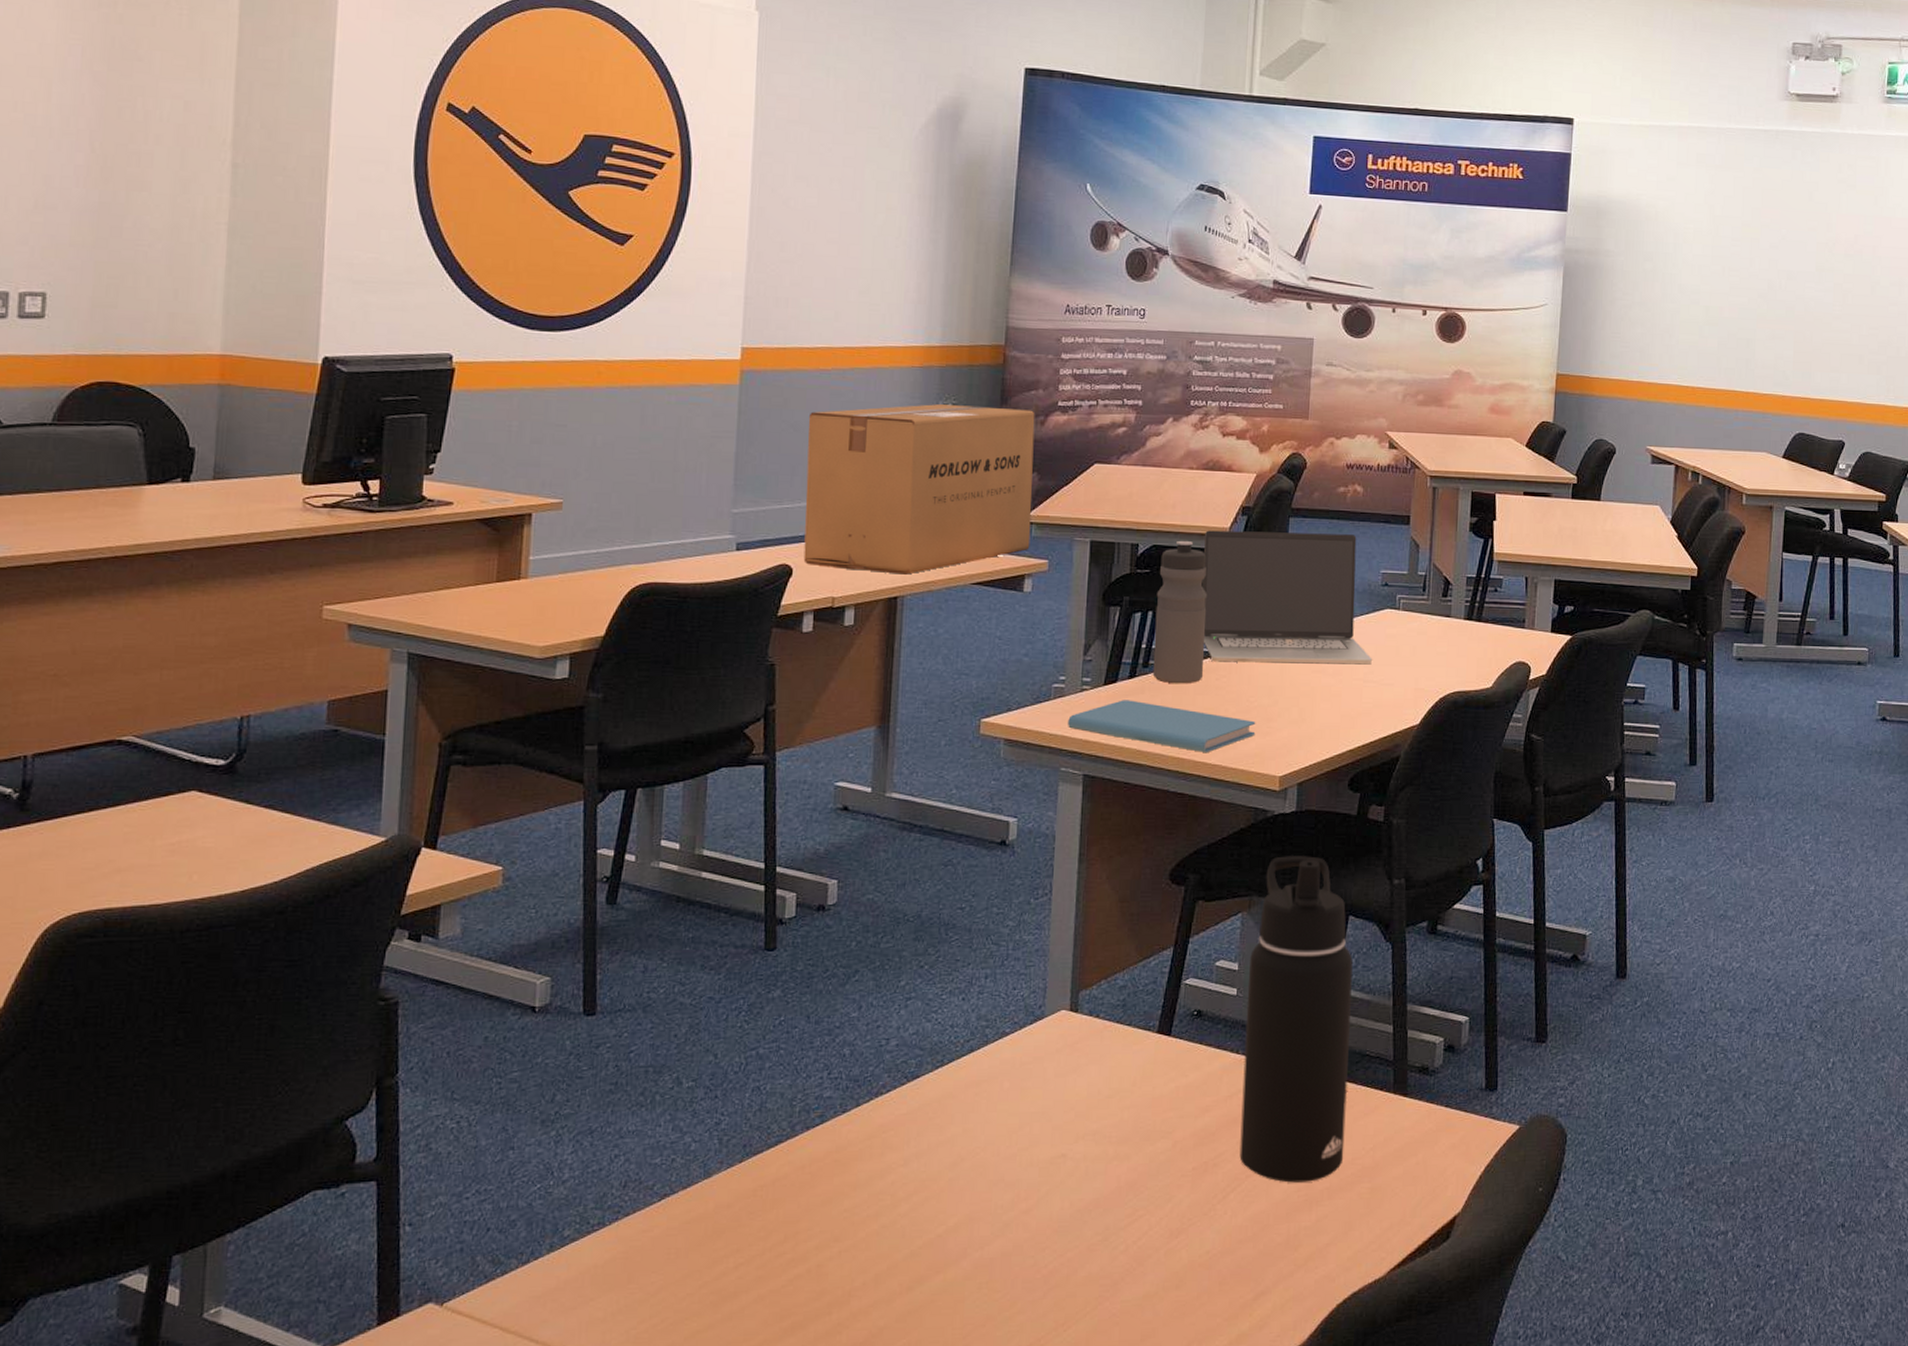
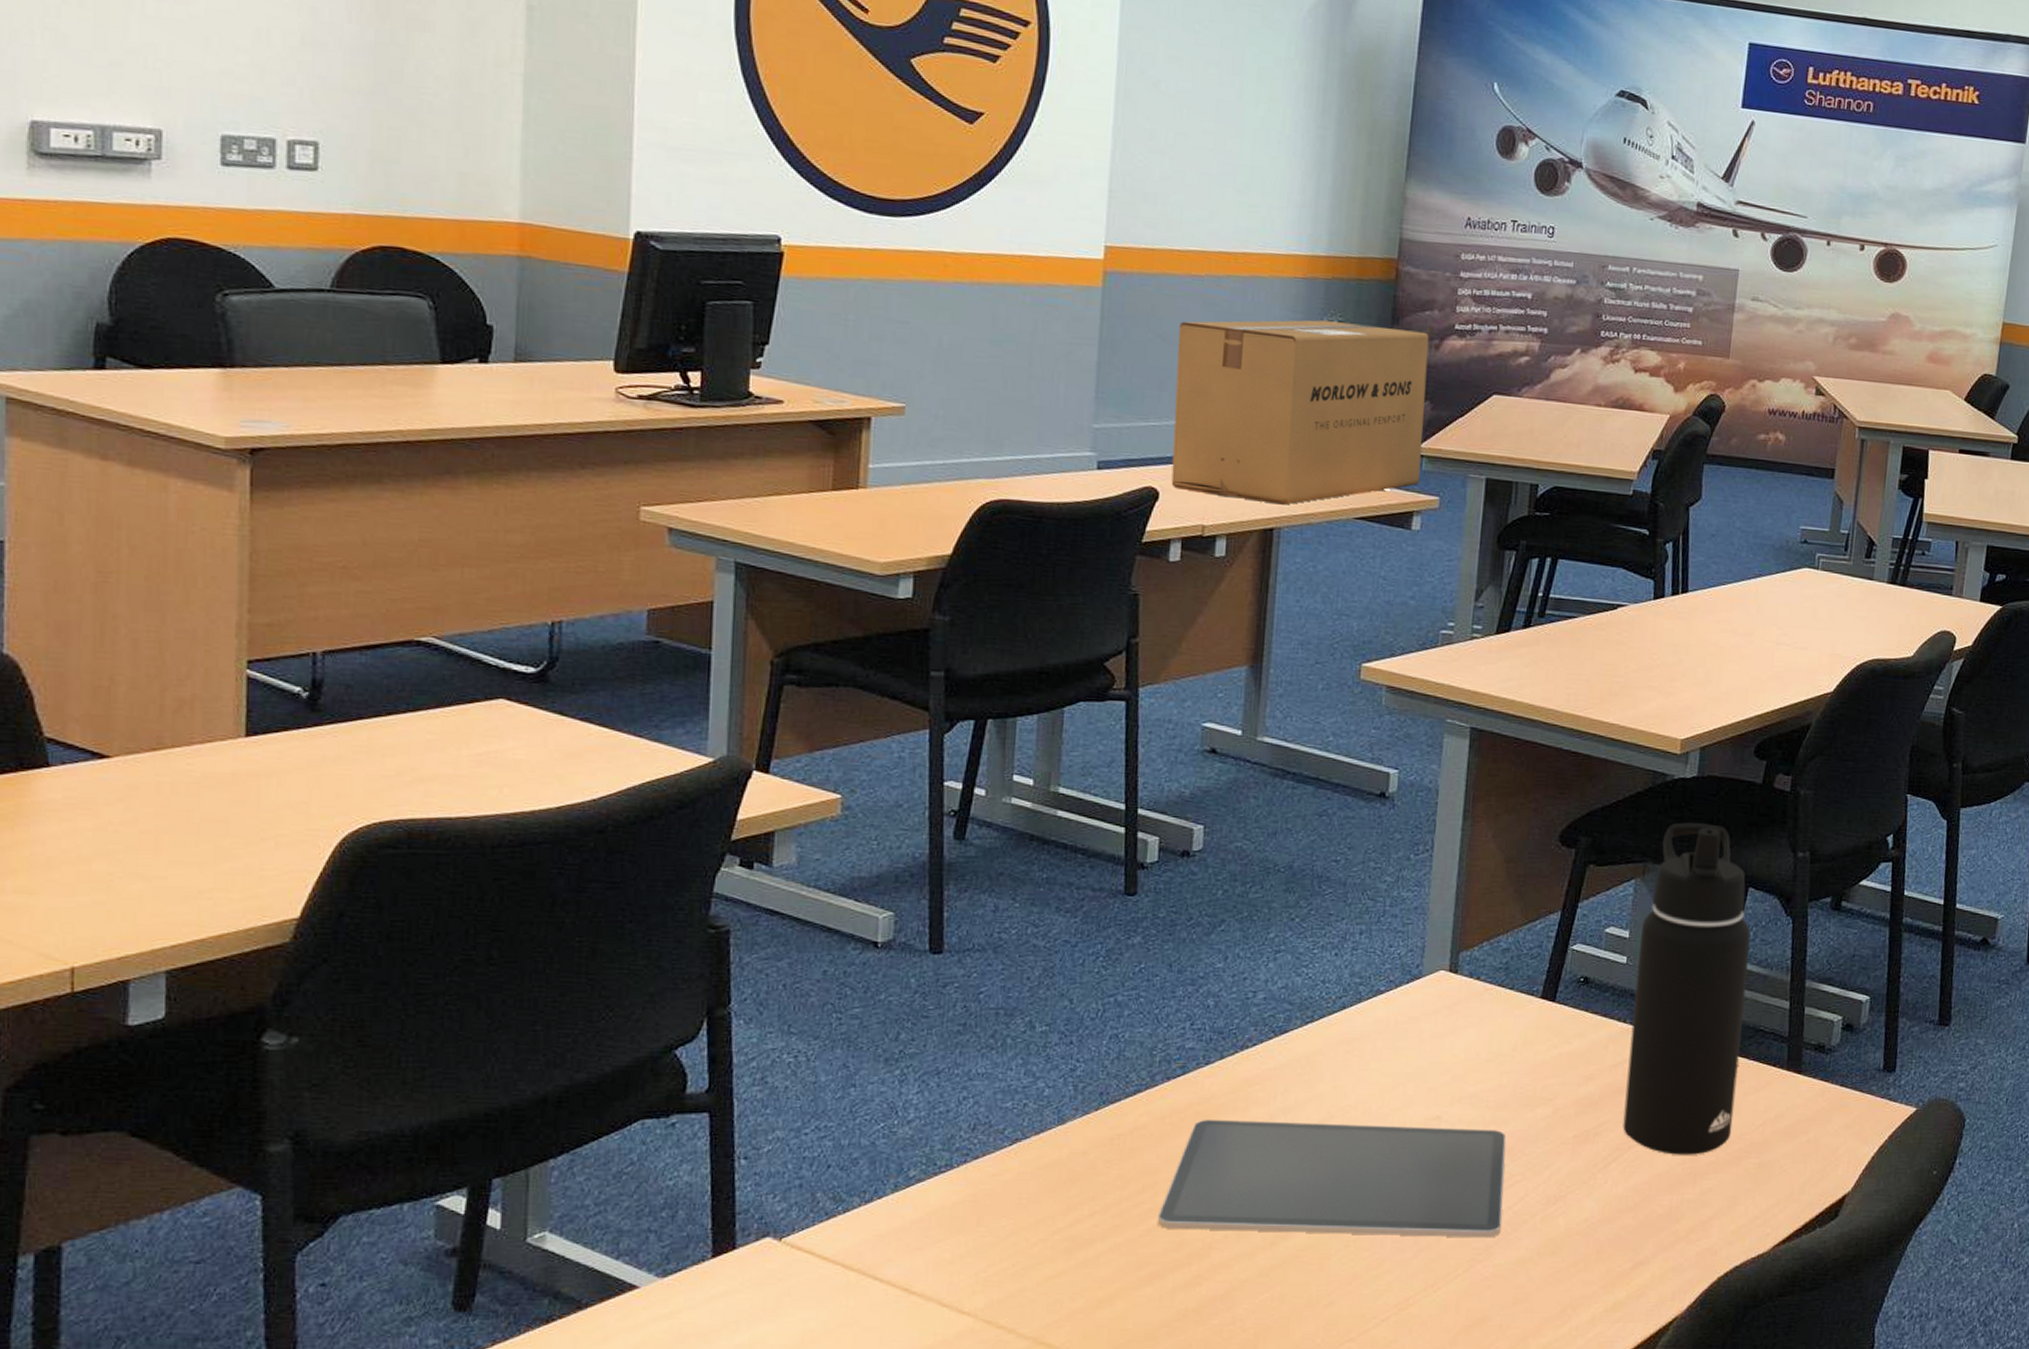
tablet: none [800,1165,1129,1279] -> present [1158,1119,1506,1238]
book: present [1068,700,1256,753] -> none [1456,650,1659,712]
water bottle: present [1152,540,1208,684] -> none [1549,482,1612,637]
laptop: present [1203,530,1372,665] -> none [1605,473,1786,626]

